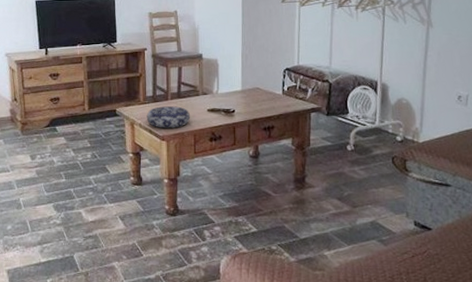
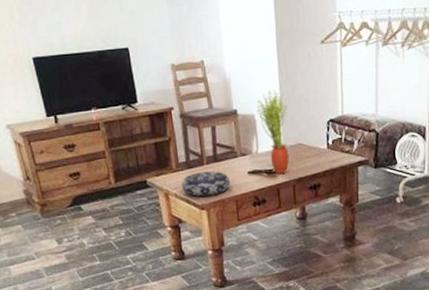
potted plant: none [220,39,248,115] -> present [257,90,290,175]

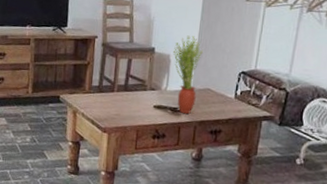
decorative bowl: present [181,171,231,197] -> none [89,97,136,121]

